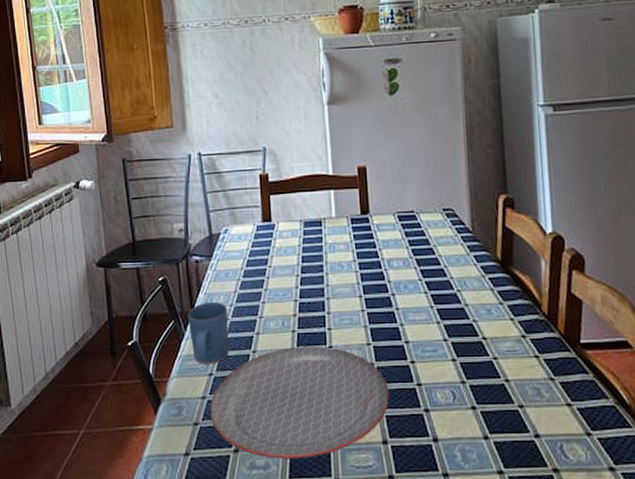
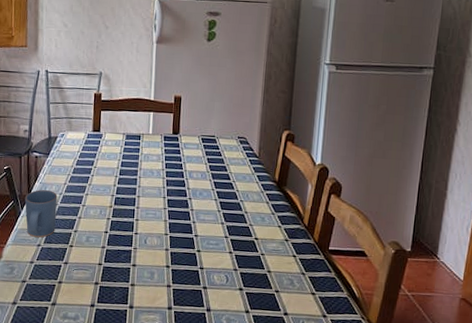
plate: present [210,347,390,459] -> none [36,231,178,315]

